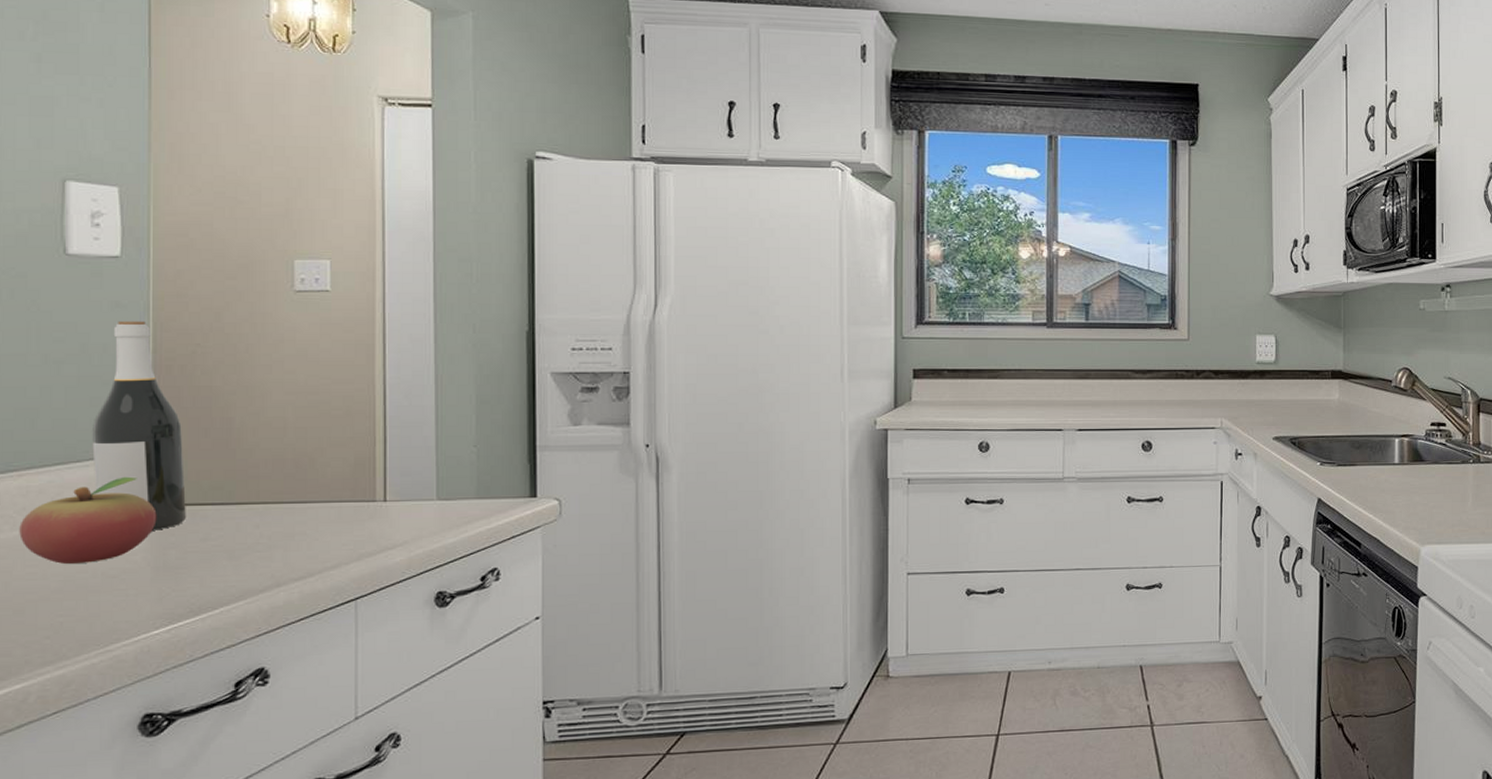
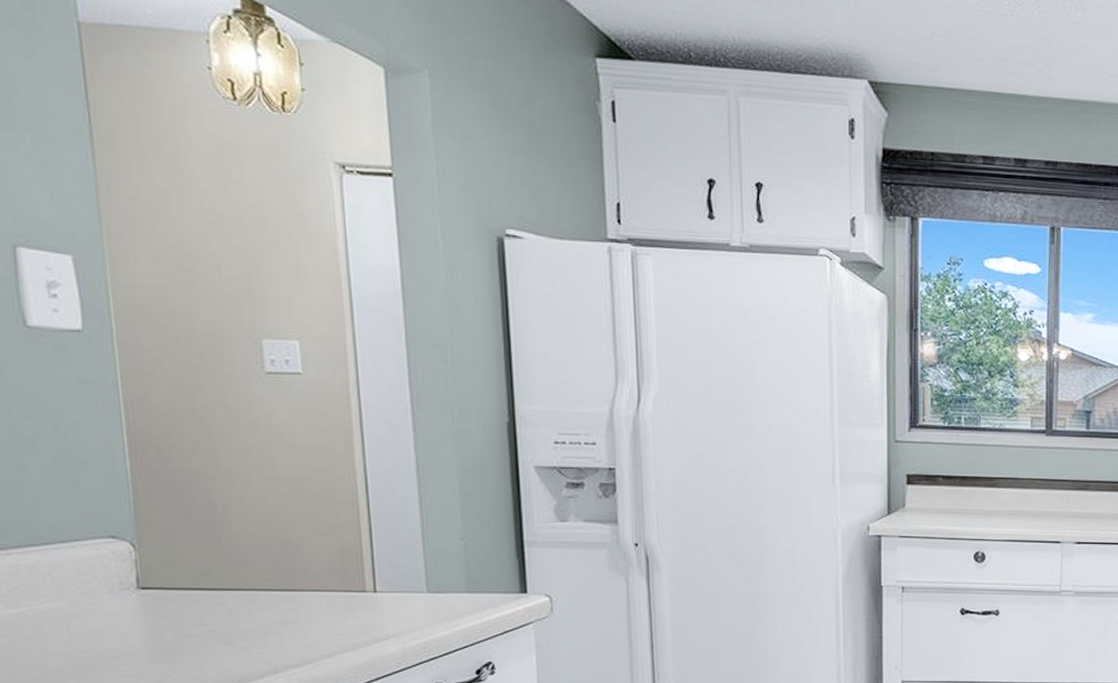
fruit: present [19,476,157,565] -> none [13,559,149,644]
wine bottle: present [92,320,186,530] -> none [74,398,178,613]

